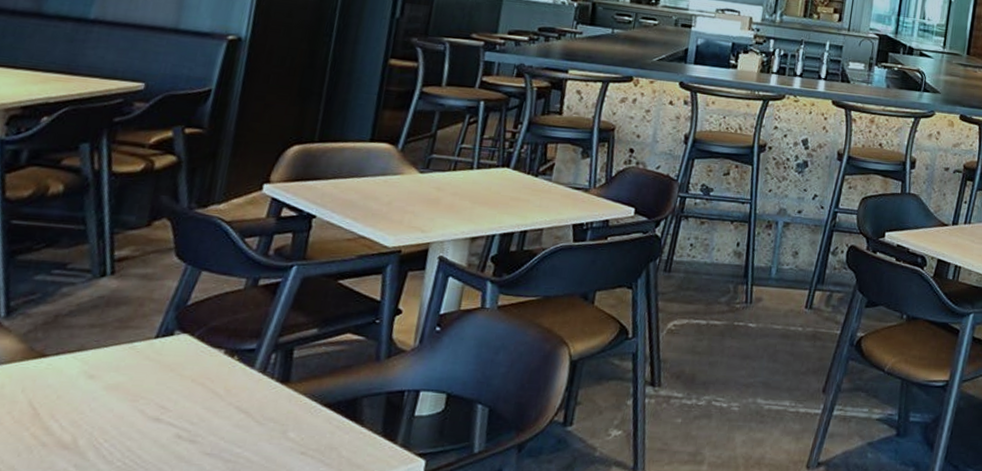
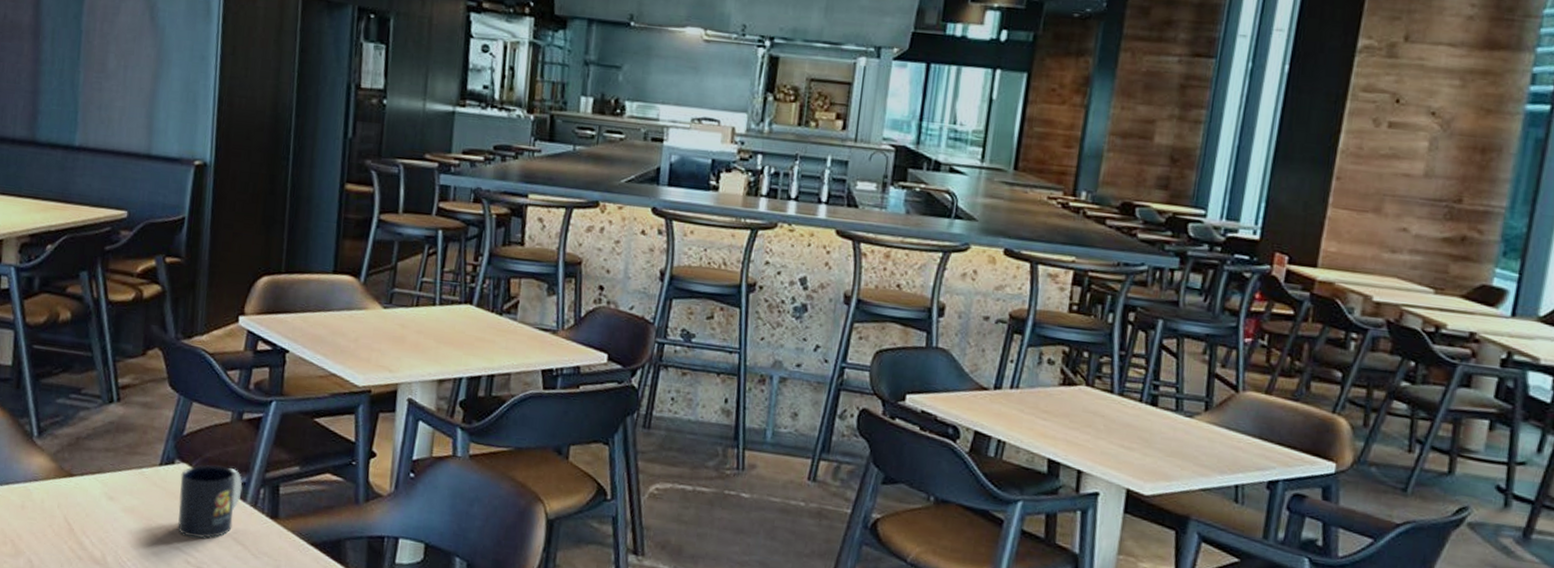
mug: none [170,333,253,411] -> present [178,464,243,538]

